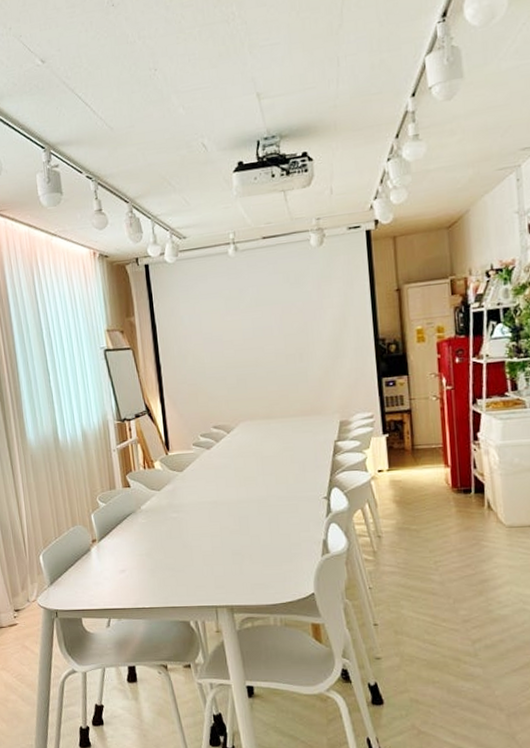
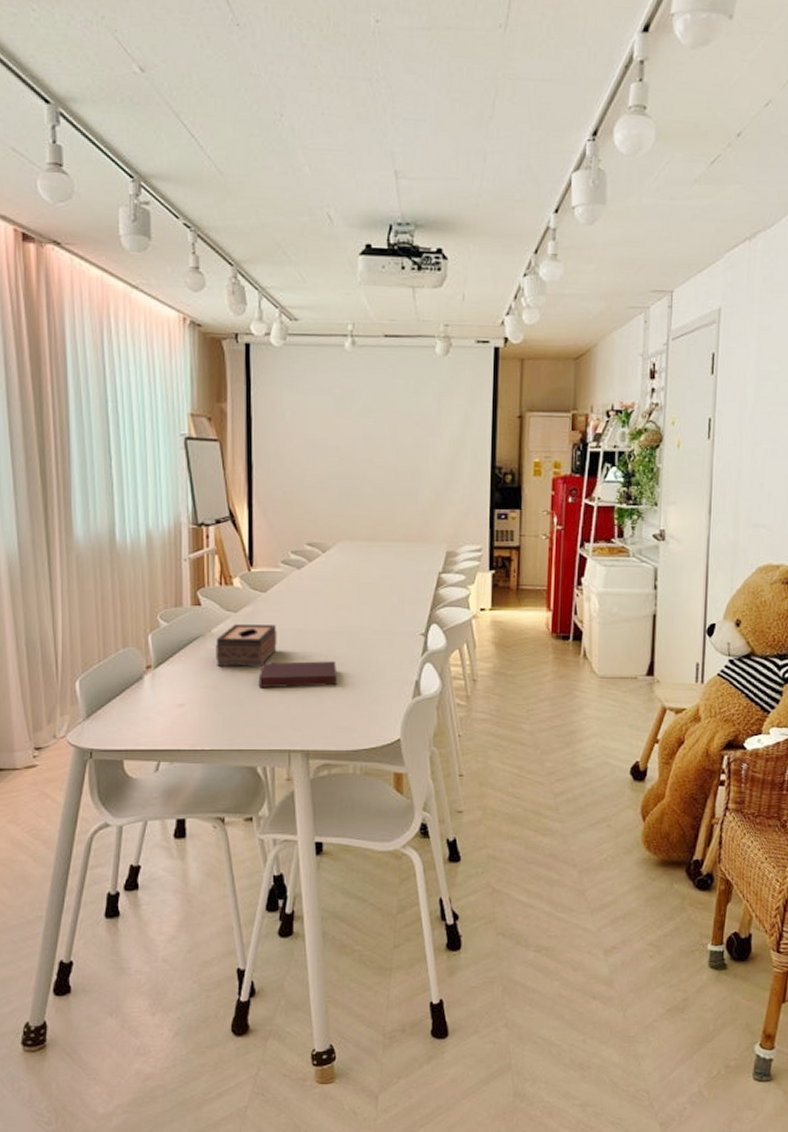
tissue box: none [145,499,197,537] -> present [215,624,277,668]
notebook: none [183,527,252,553] -> present [258,661,338,687]

